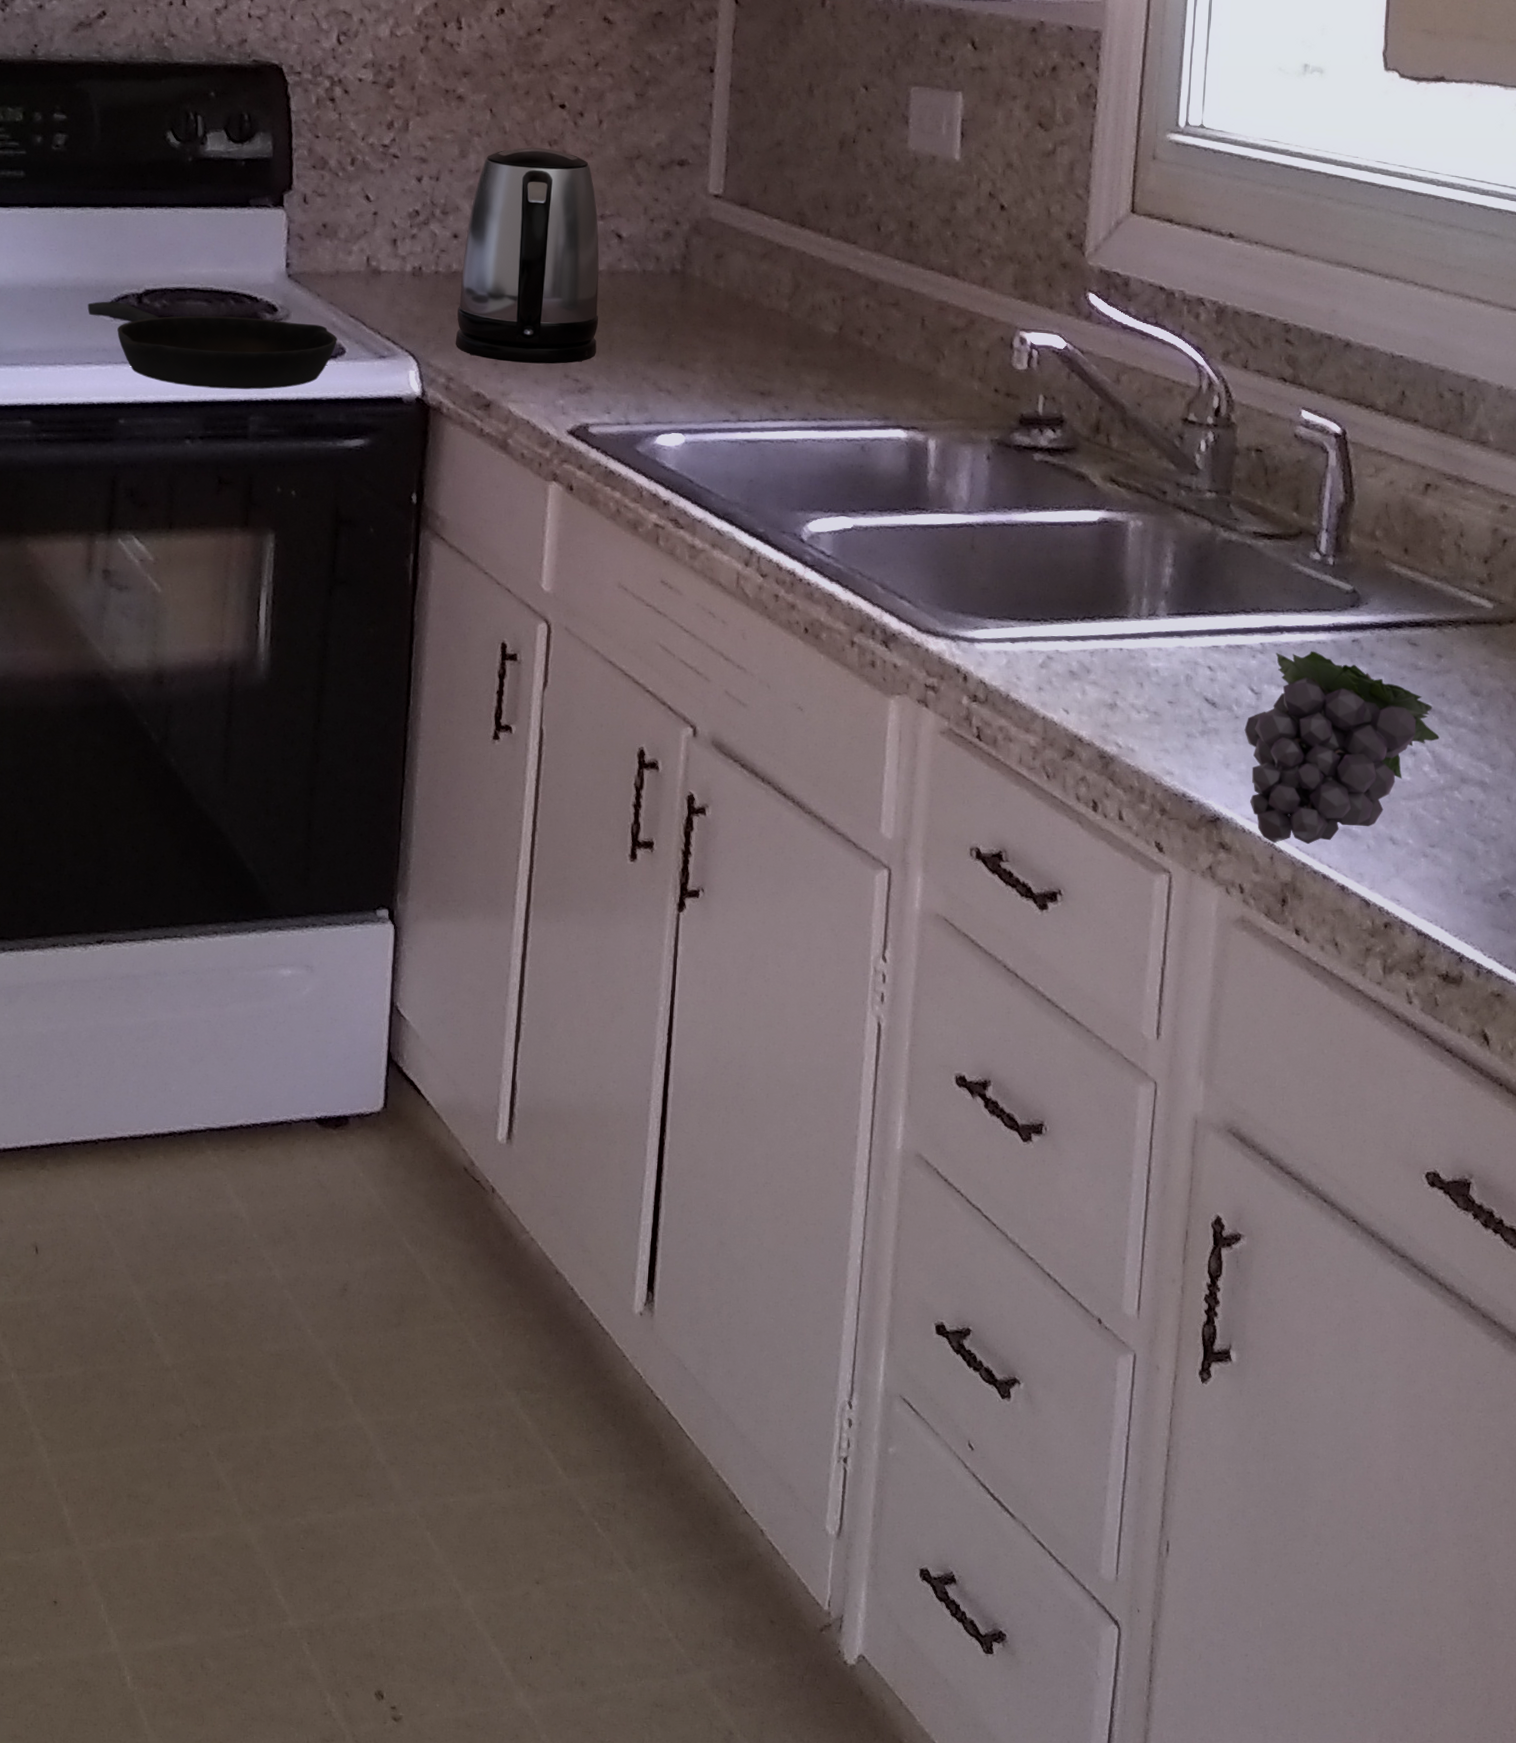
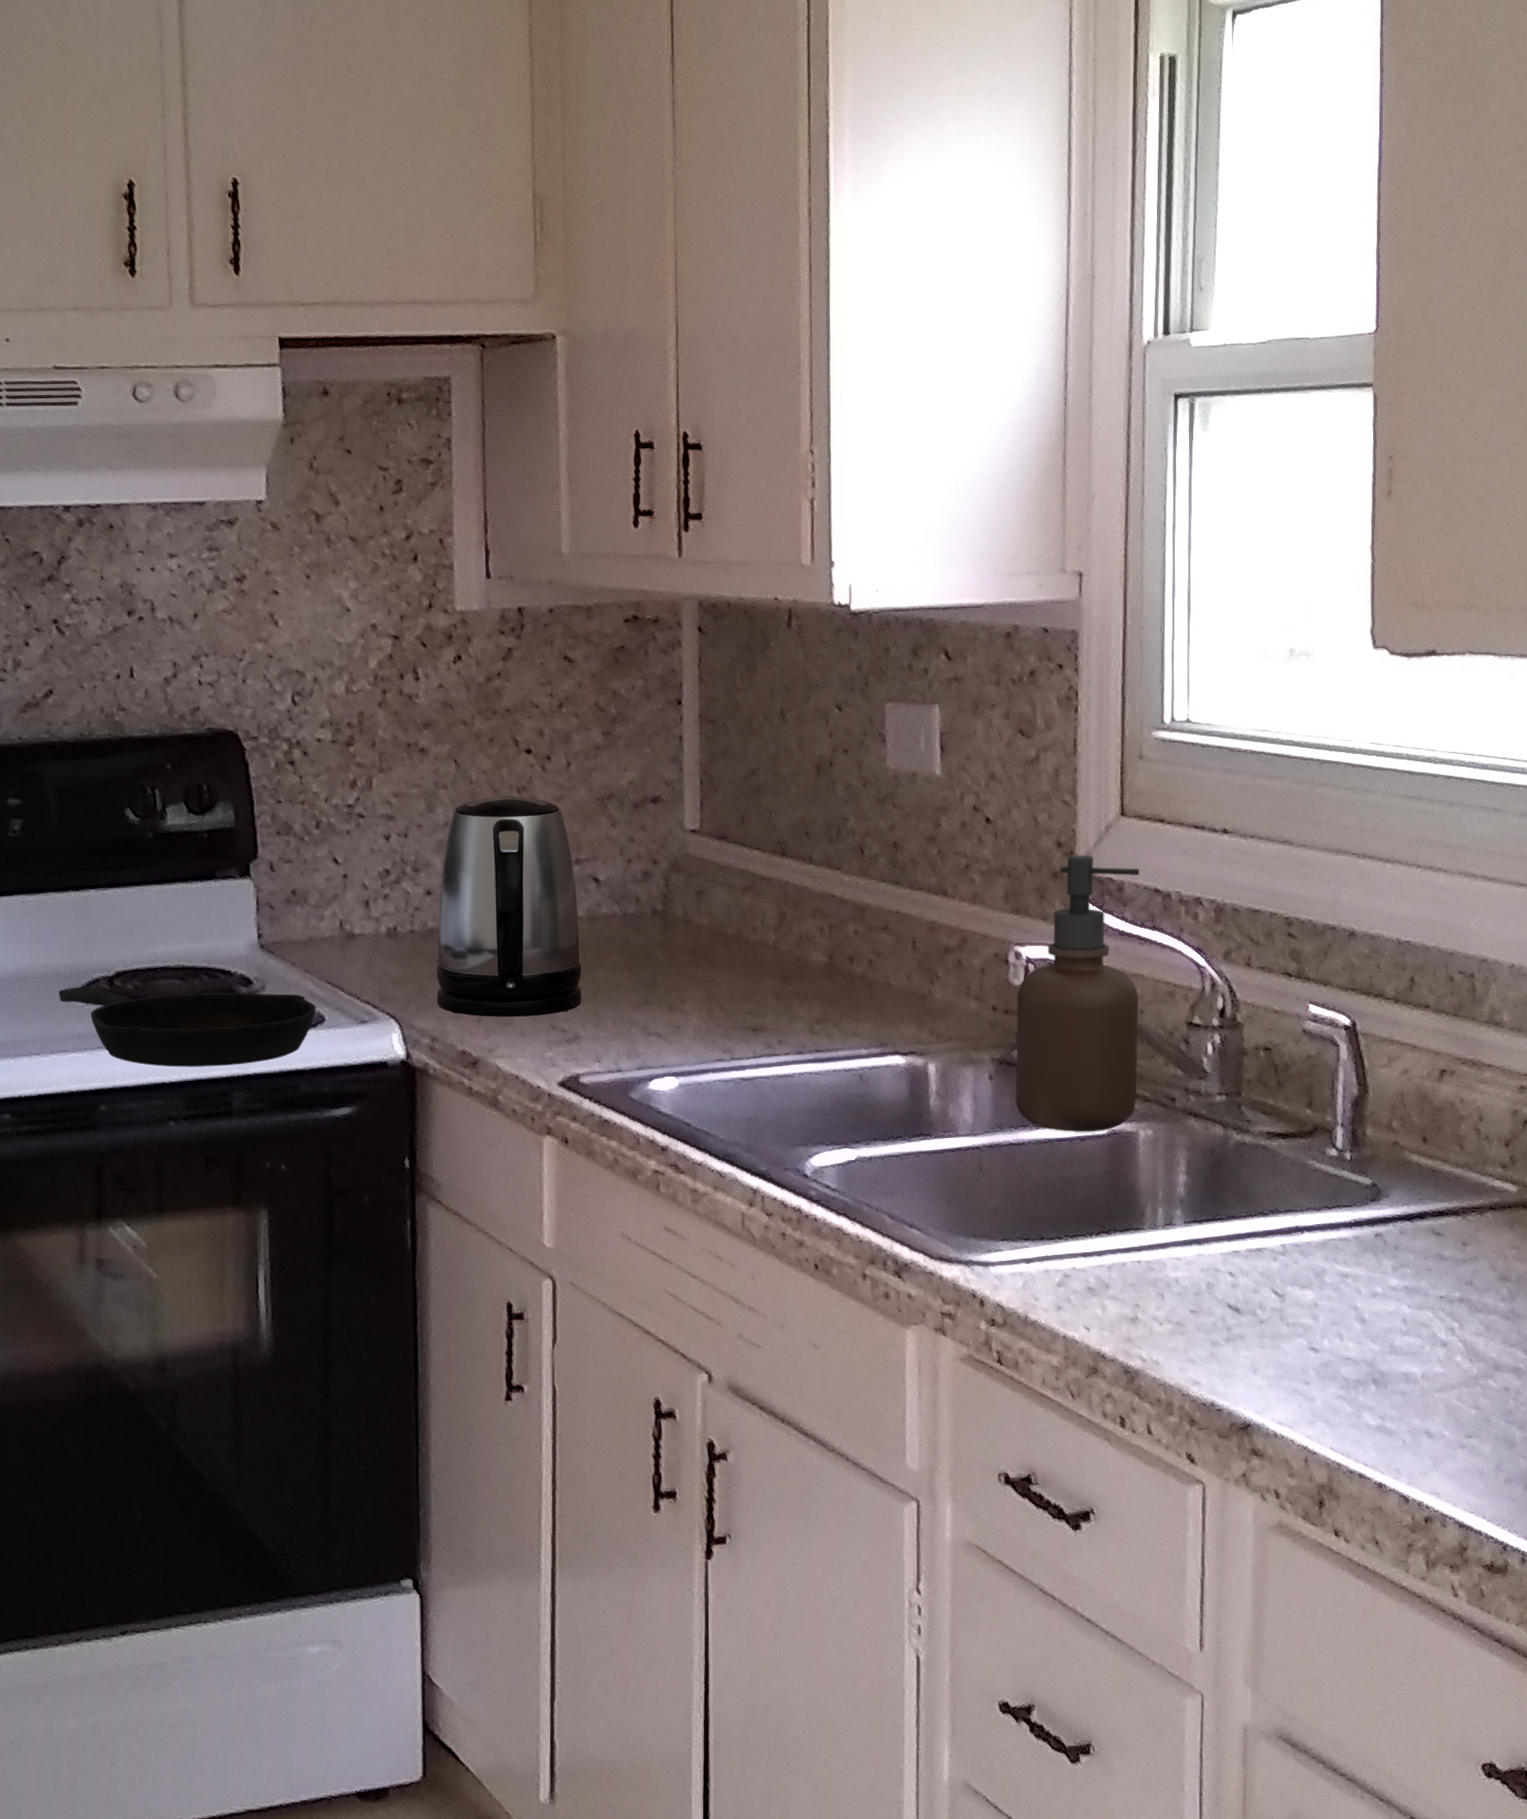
soap dispenser: none [1011,247,1146,519] -> present [1015,855,1139,1132]
fruit: present [1244,651,1439,844] -> none [1270,1248,1470,1446]

